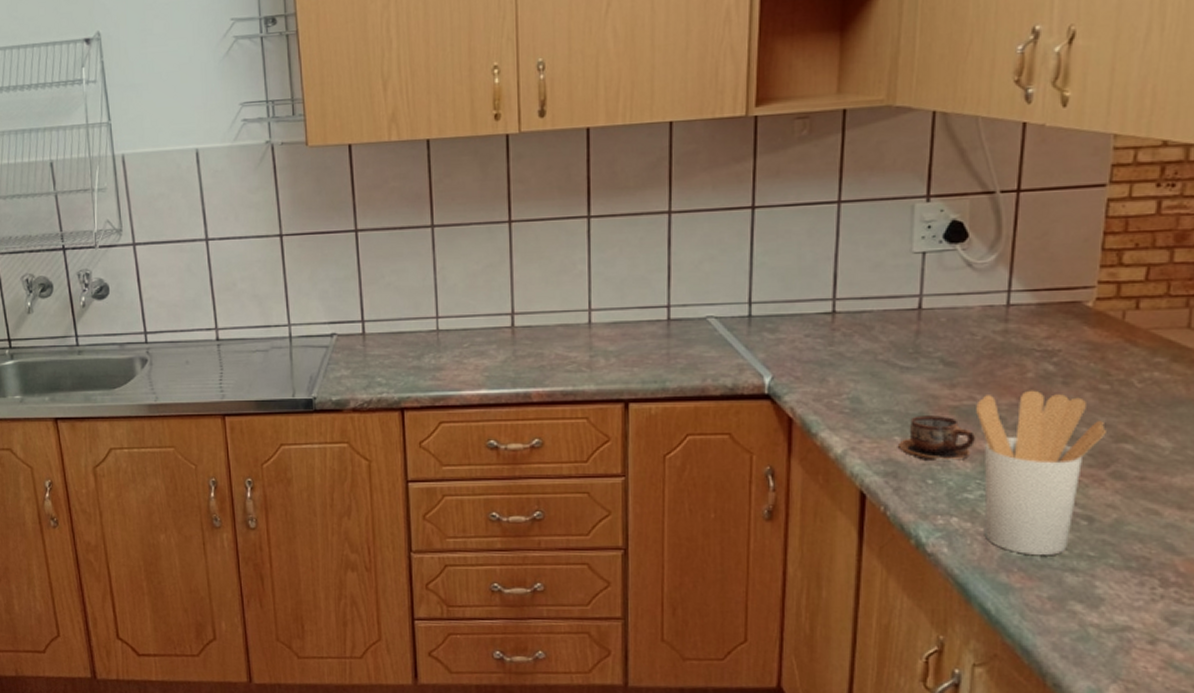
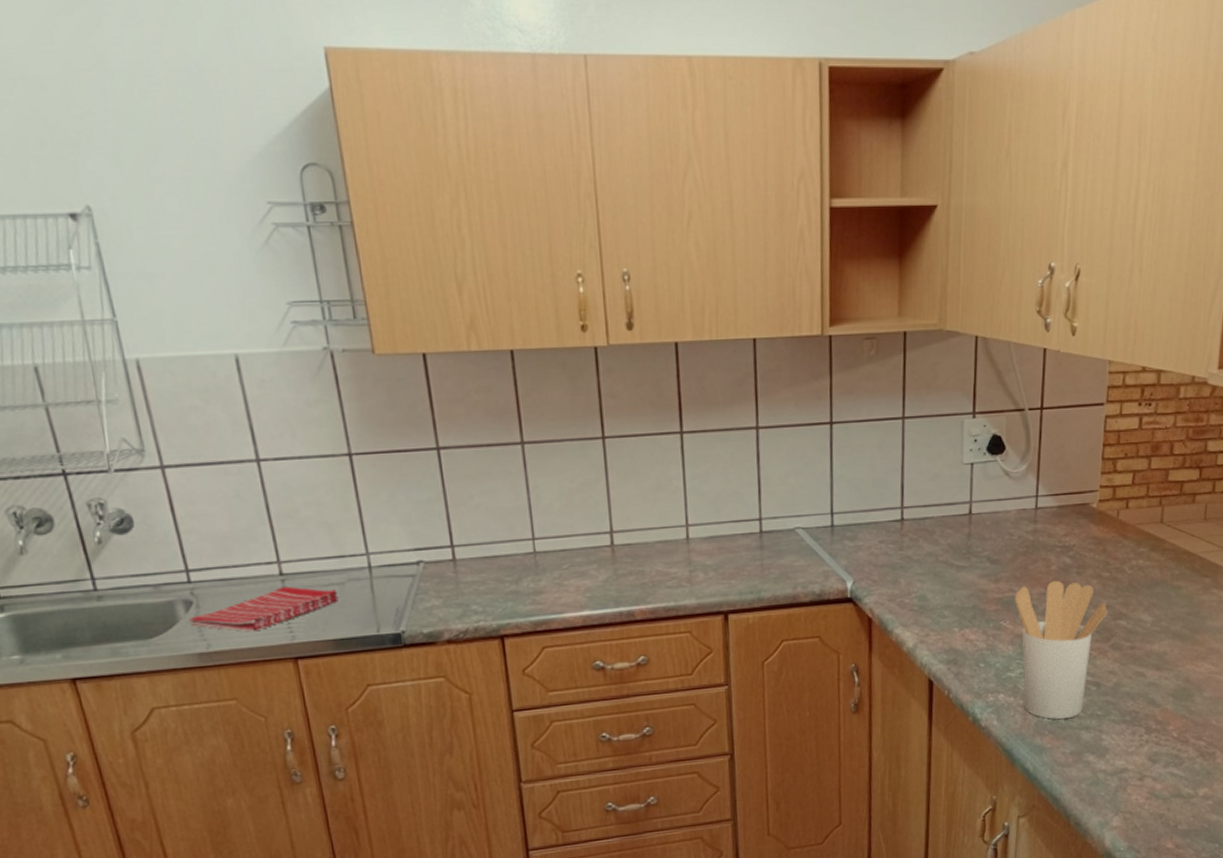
dish towel: none [143,351,263,389] -> present [188,586,339,632]
cup: present [897,416,976,462] -> none [956,607,1016,648]

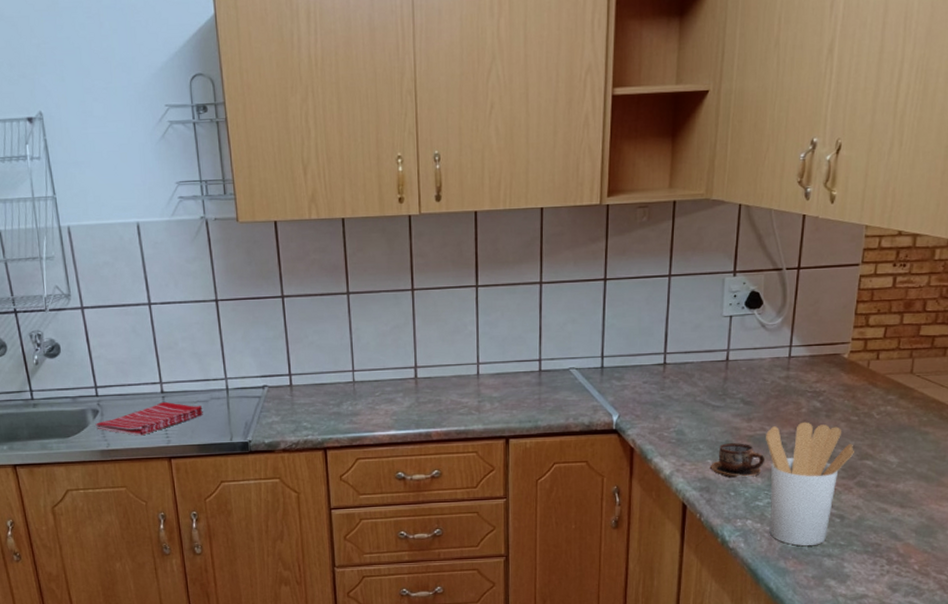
cup: none [956,607,1016,648] -> present [709,443,765,479]

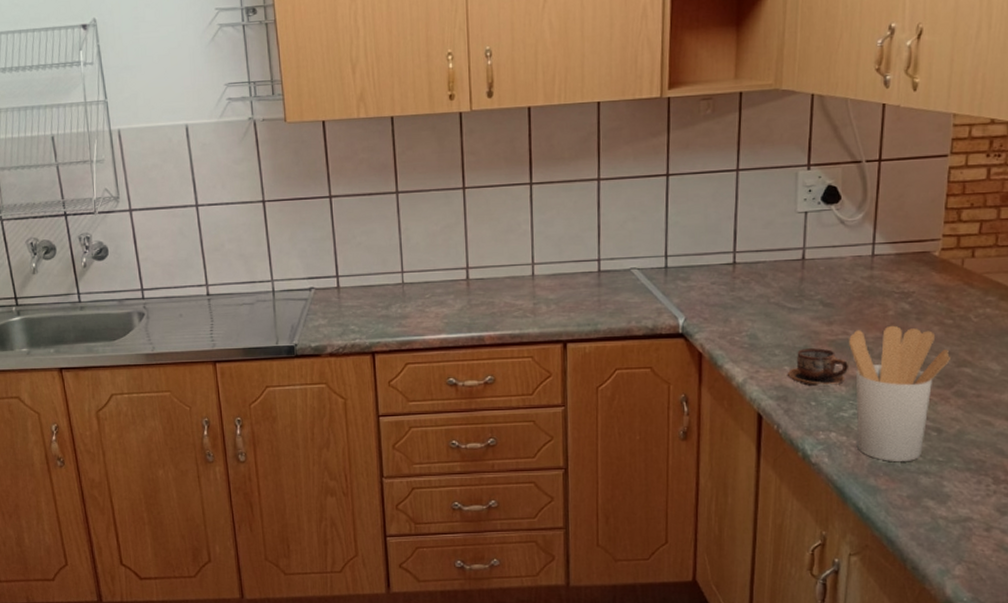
dish towel: present [95,402,203,436] -> none [141,305,249,339]

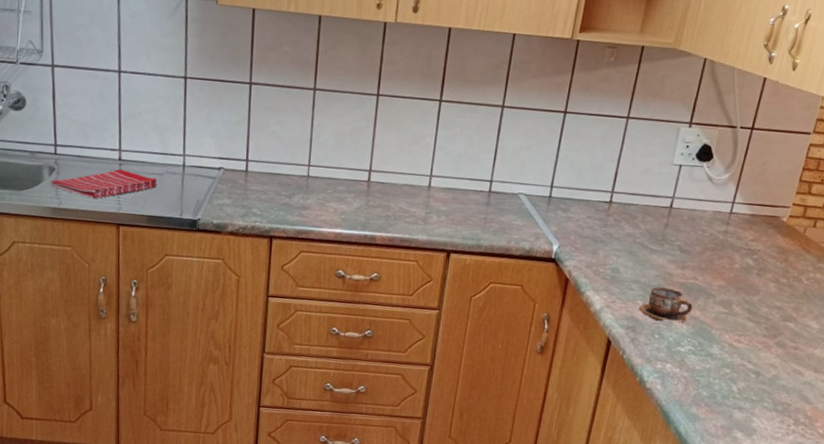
dish towel: none [141,305,249,339] -> present [50,169,157,199]
utensil holder: present [849,325,950,461] -> none [687,277,779,397]

